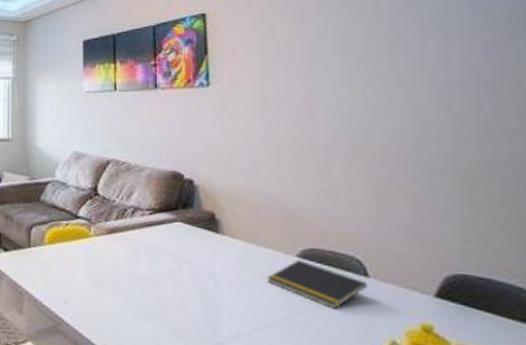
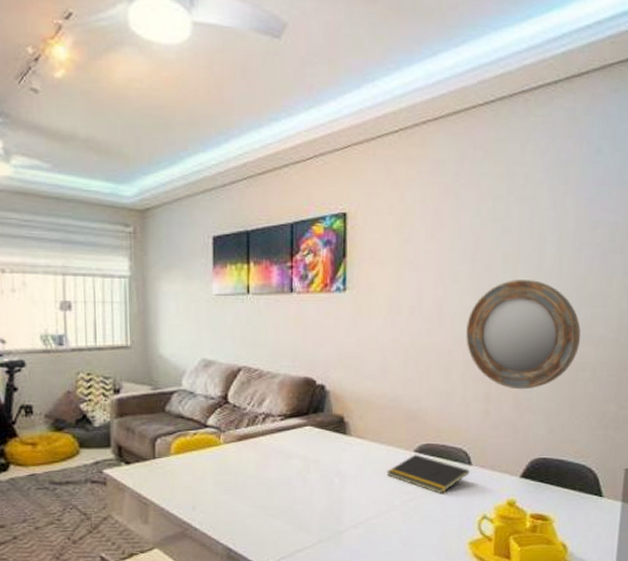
home mirror: none [343,70,489,191] -> present [466,280,581,390]

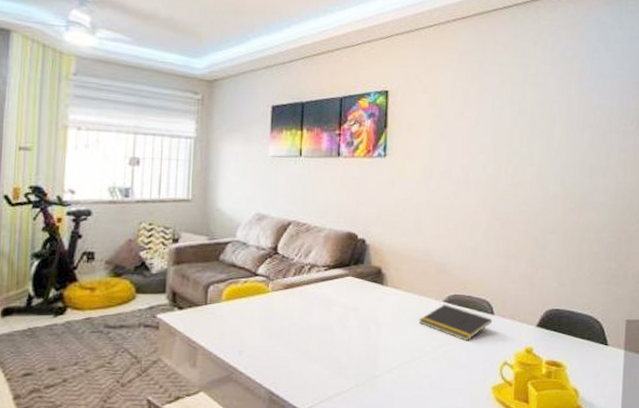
home mirror: present [466,280,581,390] -> none [489,152,586,248]

